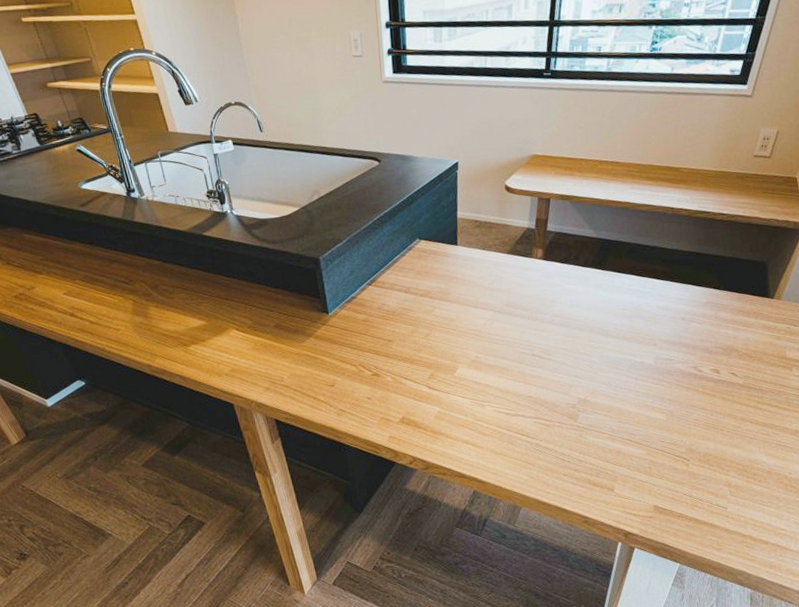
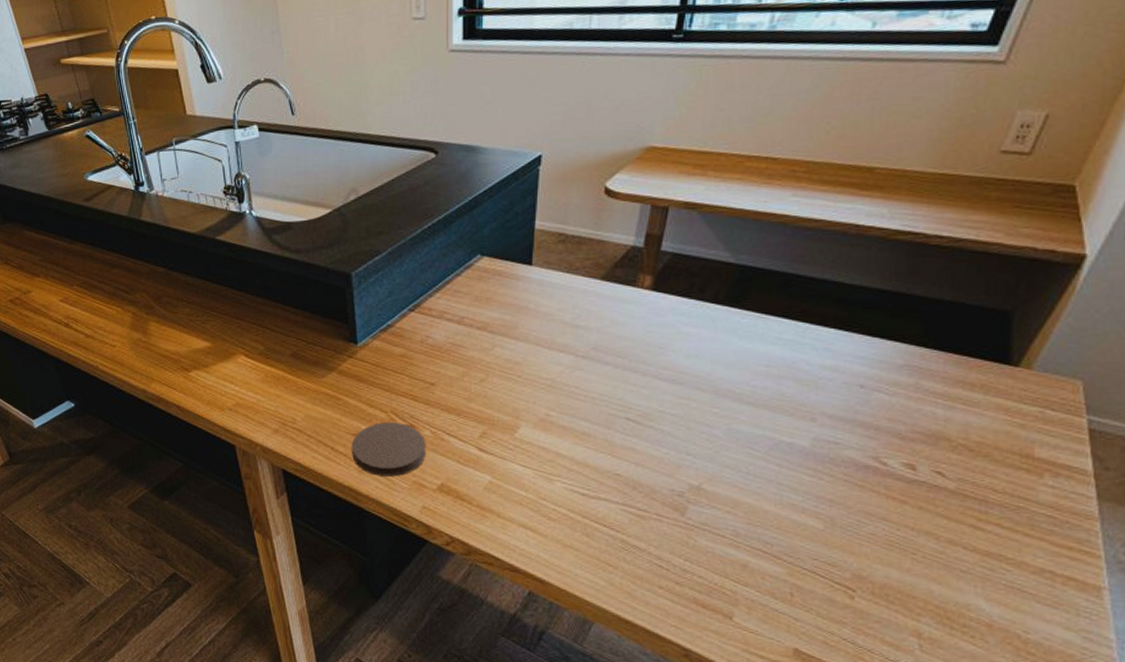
coaster: none [330,373,390,417] -> present [351,422,427,477]

